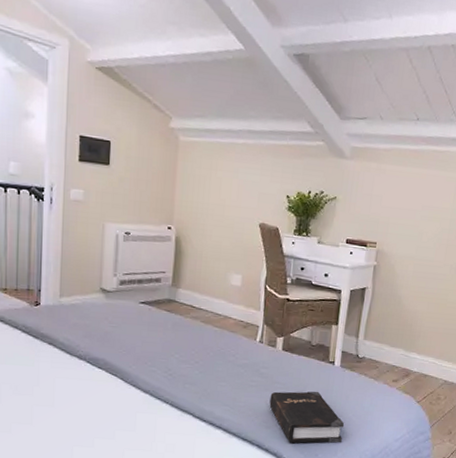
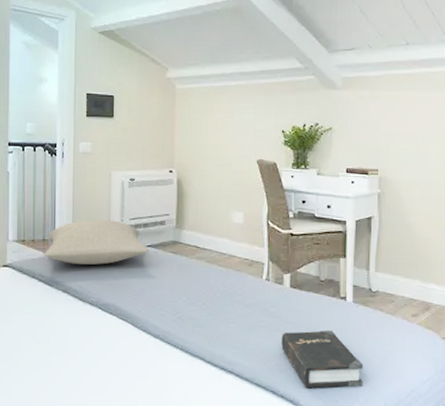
pillow: none [28,272,142,319] -> present [44,219,149,265]

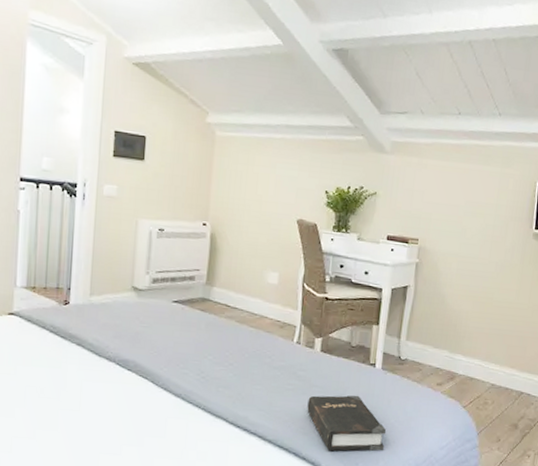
pillow: present [44,219,149,265] -> none [57,269,175,319]

